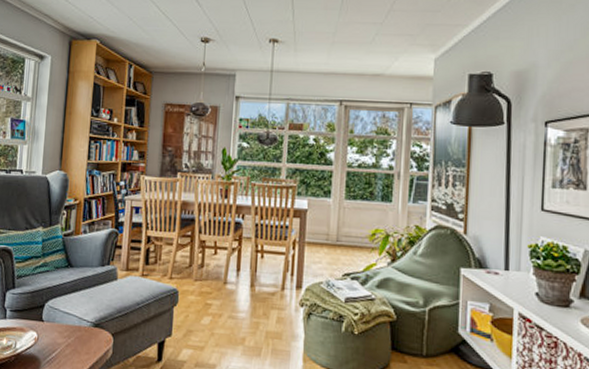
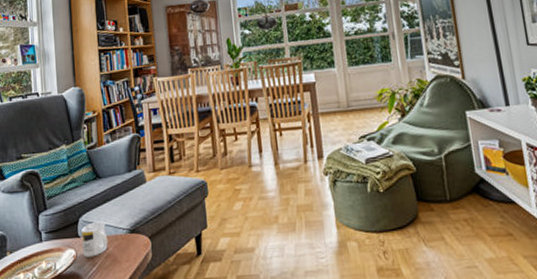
mug: none [44,309,71,343] -> present [82,221,108,257]

